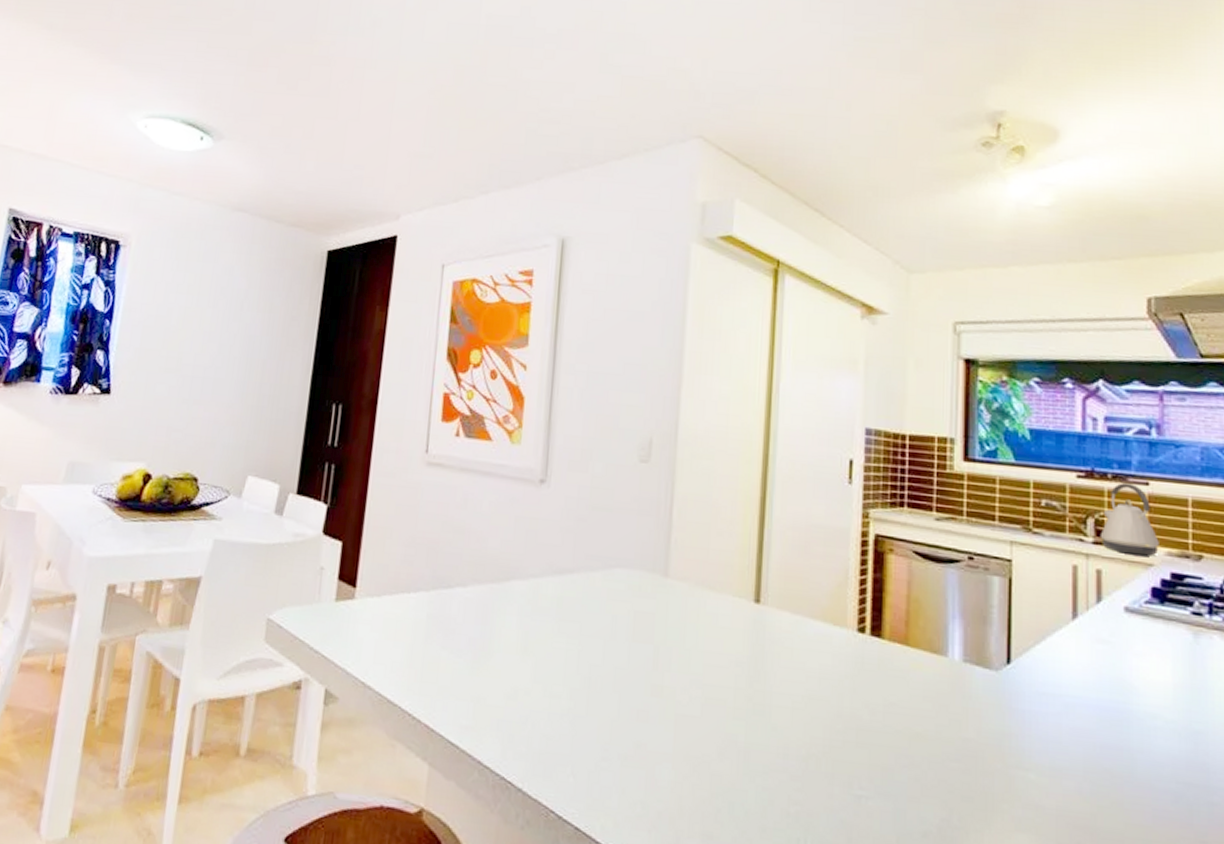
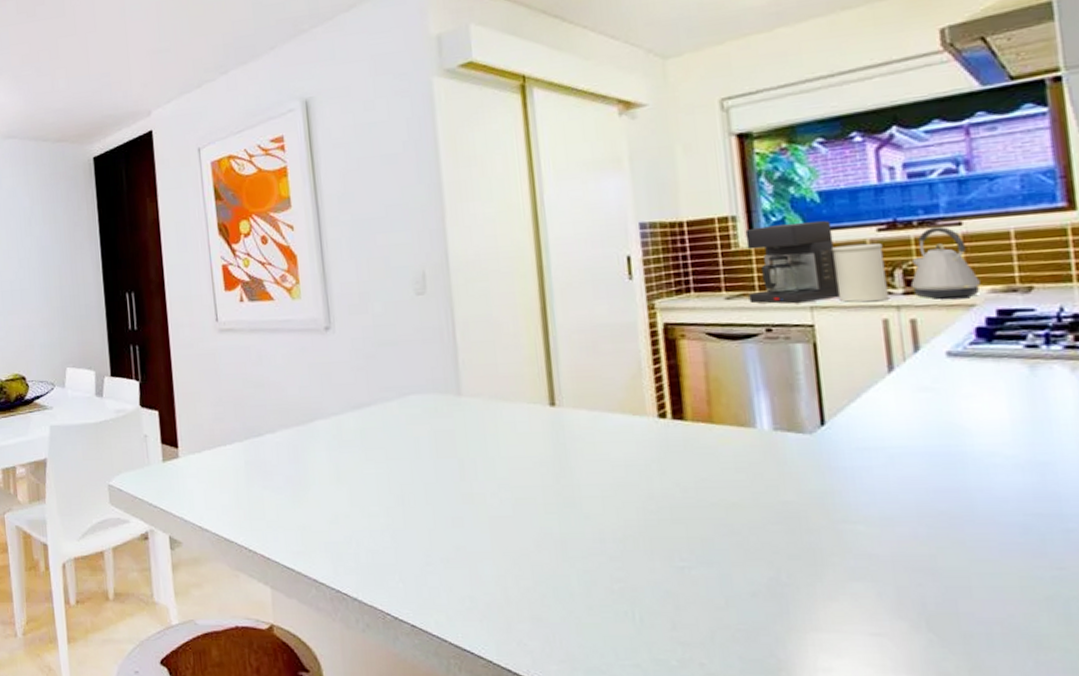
coffee maker: none [956,453,1038,537] -> present [745,221,840,305]
canister: none [1034,485,1080,547] -> present [830,242,889,303]

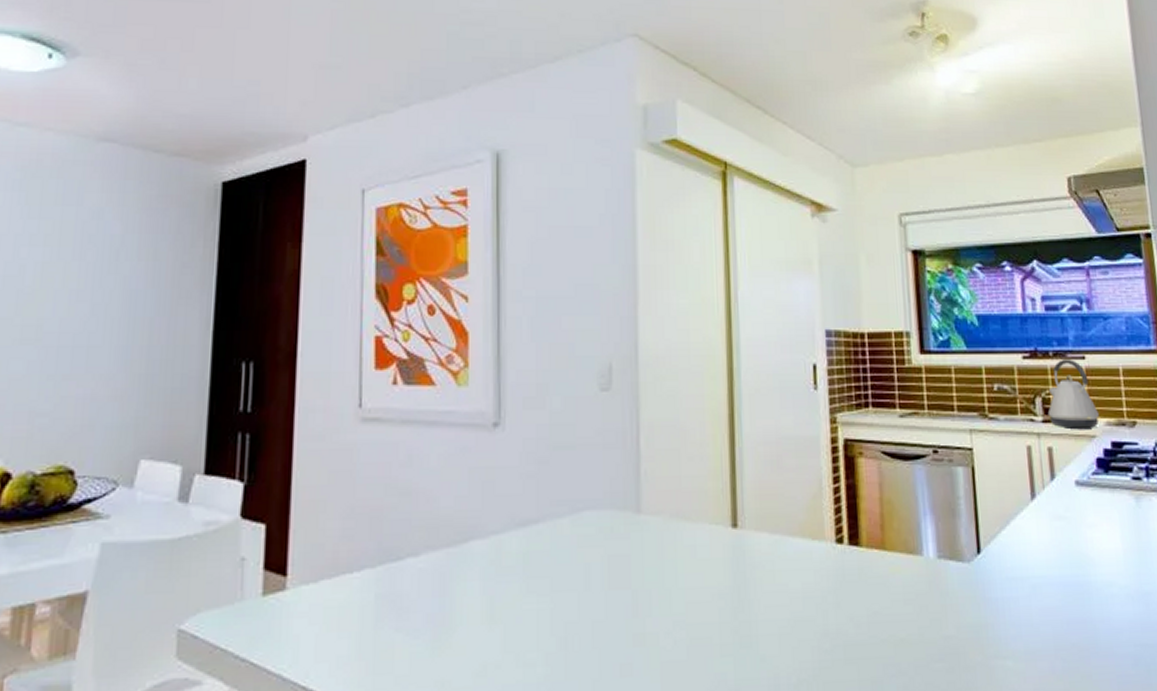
coffee maker: present [745,221,840,305] -> none [917,345,993,426]
canister: present [830,242,889,303] -> none [986,369,1031,428]

